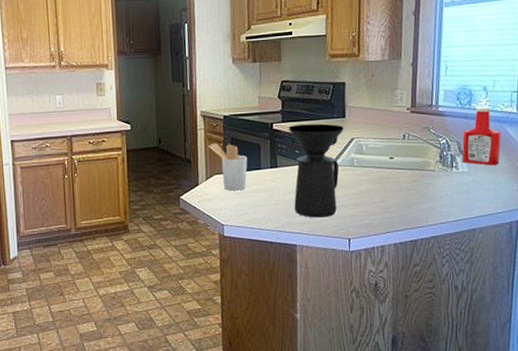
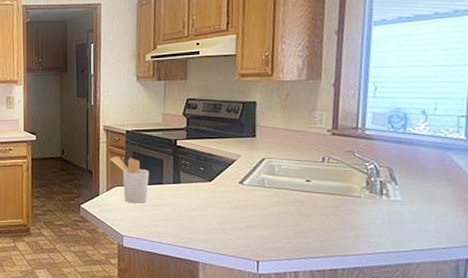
coffee maker: present [289,123,344,218] -> none [193,142,254,237]
ketchup bottle: present [462,106,501,166] -> none [394,131,445,195]

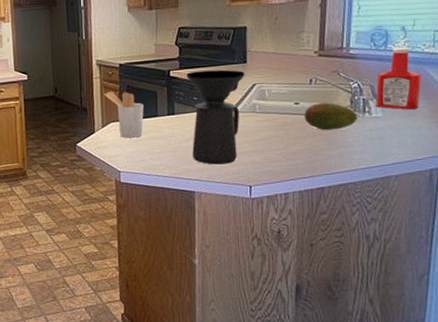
coffee maker: none [193,142,254,237] -> present [186,69,245,165]
fruit: none [316,182,374,211] -> present [304,102,358,131]
ketchup bottle: none [394,131,445,195] -> present [375,47,421,110]

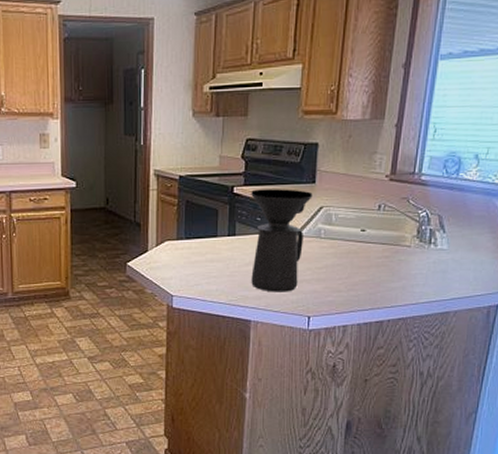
utensil holder: present [104,91,144,138] -> none [160,205,203,259]
fruit: present [304,102,358,131] -> none [369,231,423,261]
ketchup bottle: present [375,47,421,110] -> none [442,176,489,243]

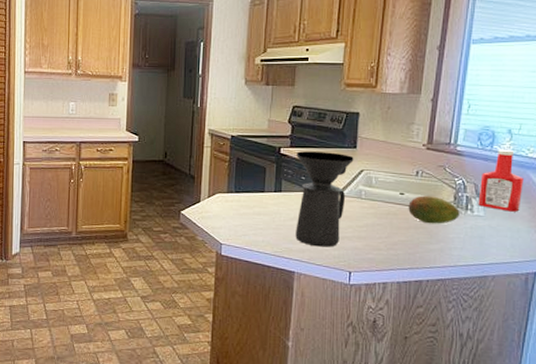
fruit: none [369,231,423,261] -> present [408,195,460,224]
ketchup bottle: none [442,176,489,243] -> present [478,149,524,212]

